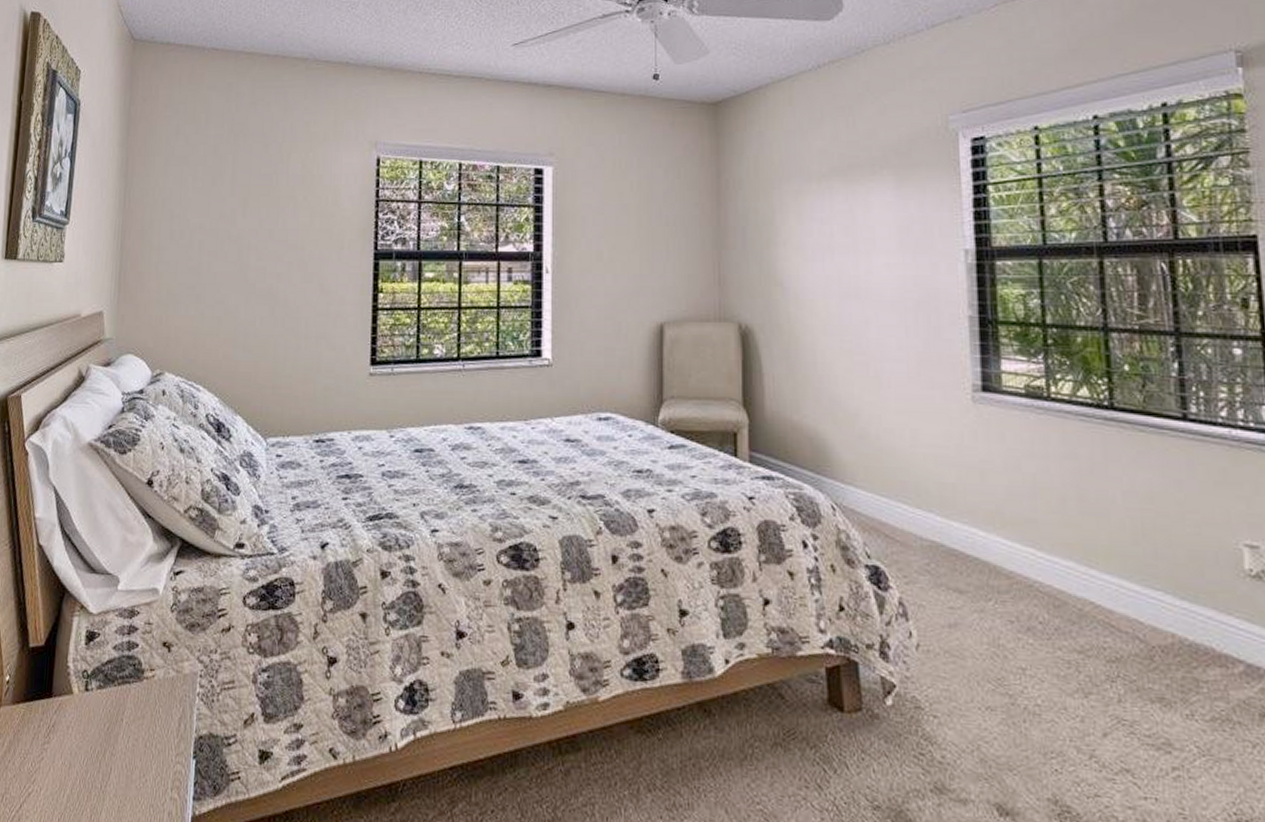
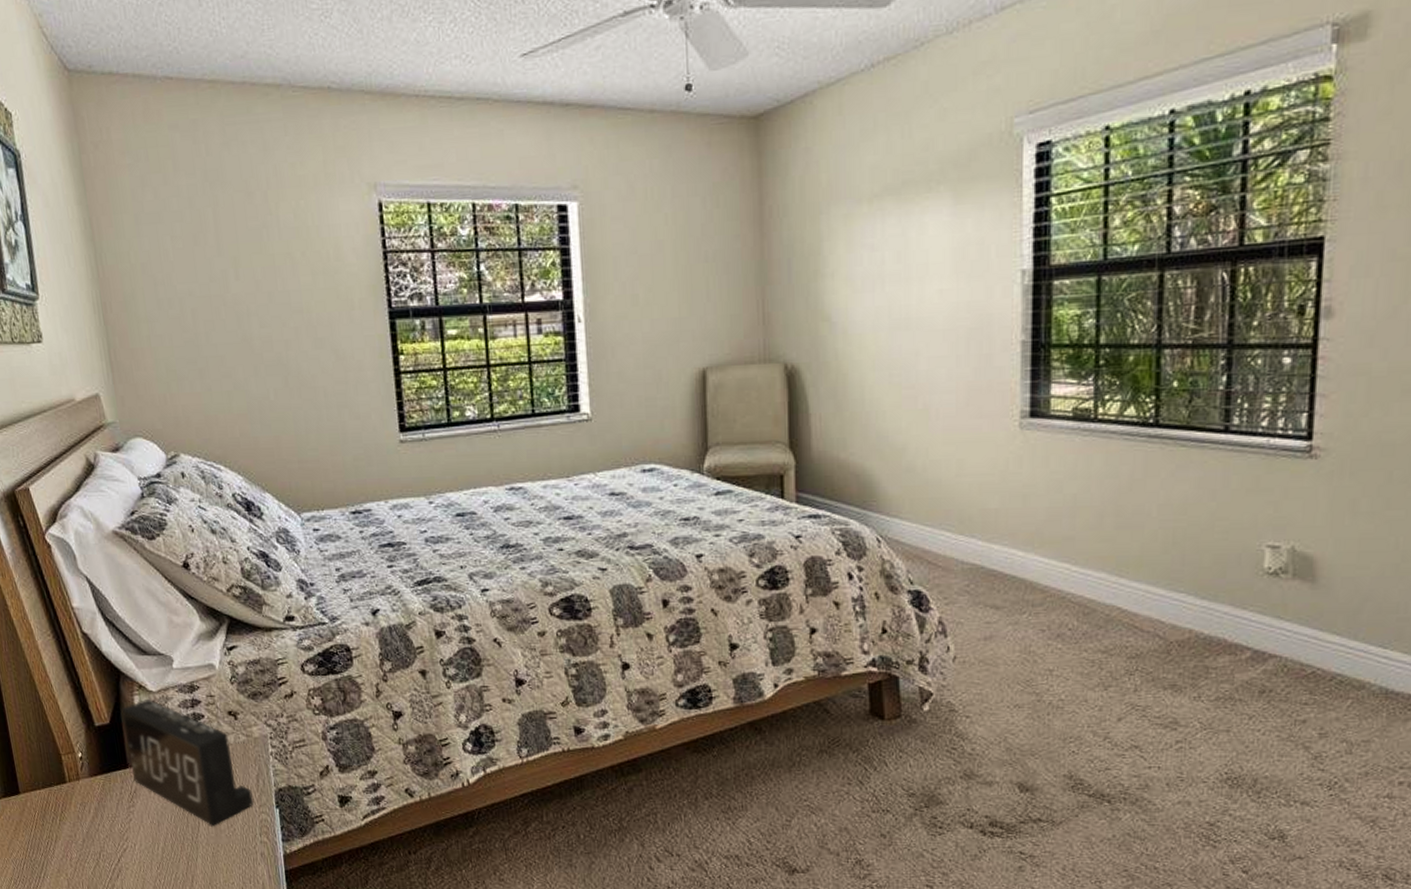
alarm clock: none [55,621,172,774] -> present [121,698,254,825]

